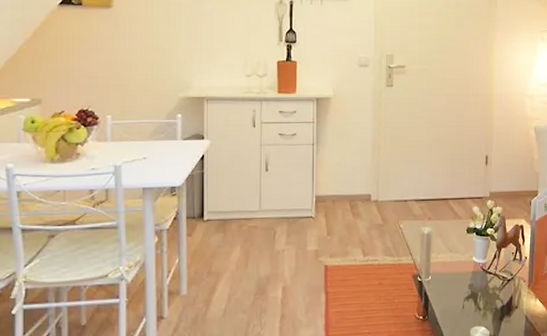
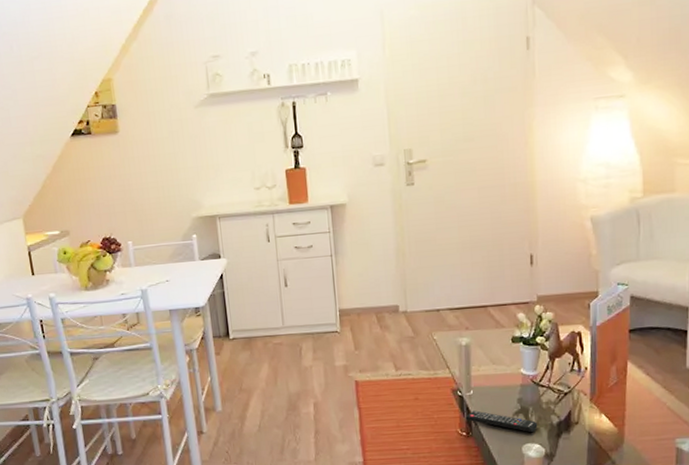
remote control: none [423,295,484,317] -> present [465,410,538,433]

